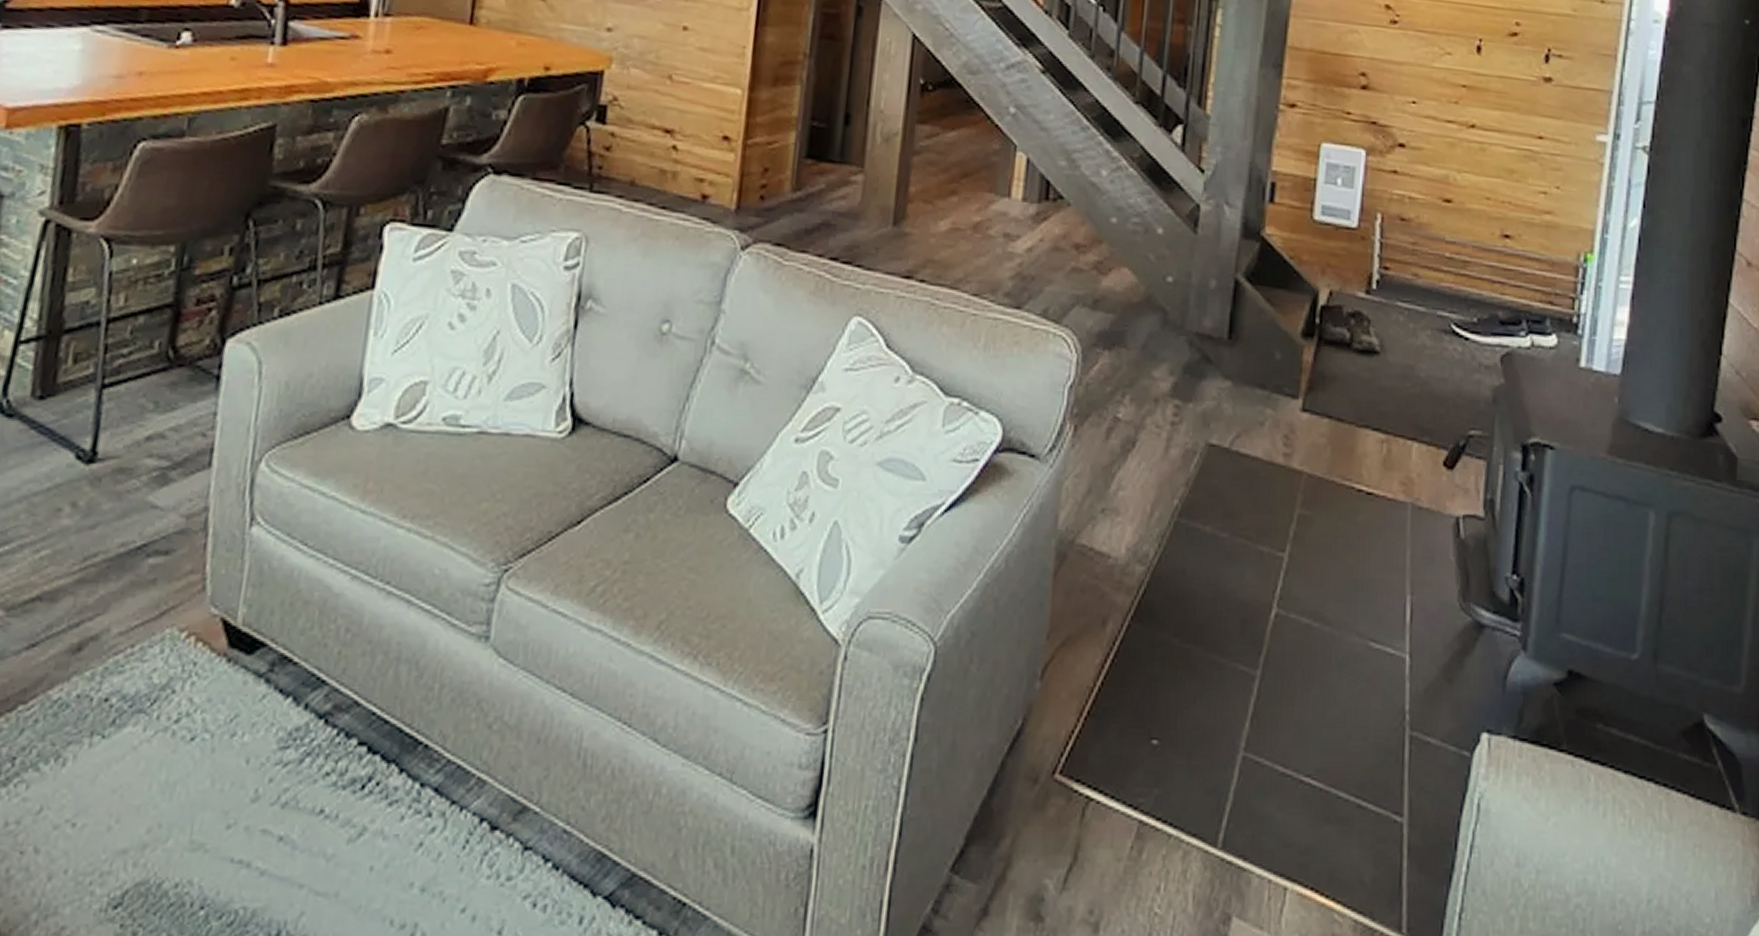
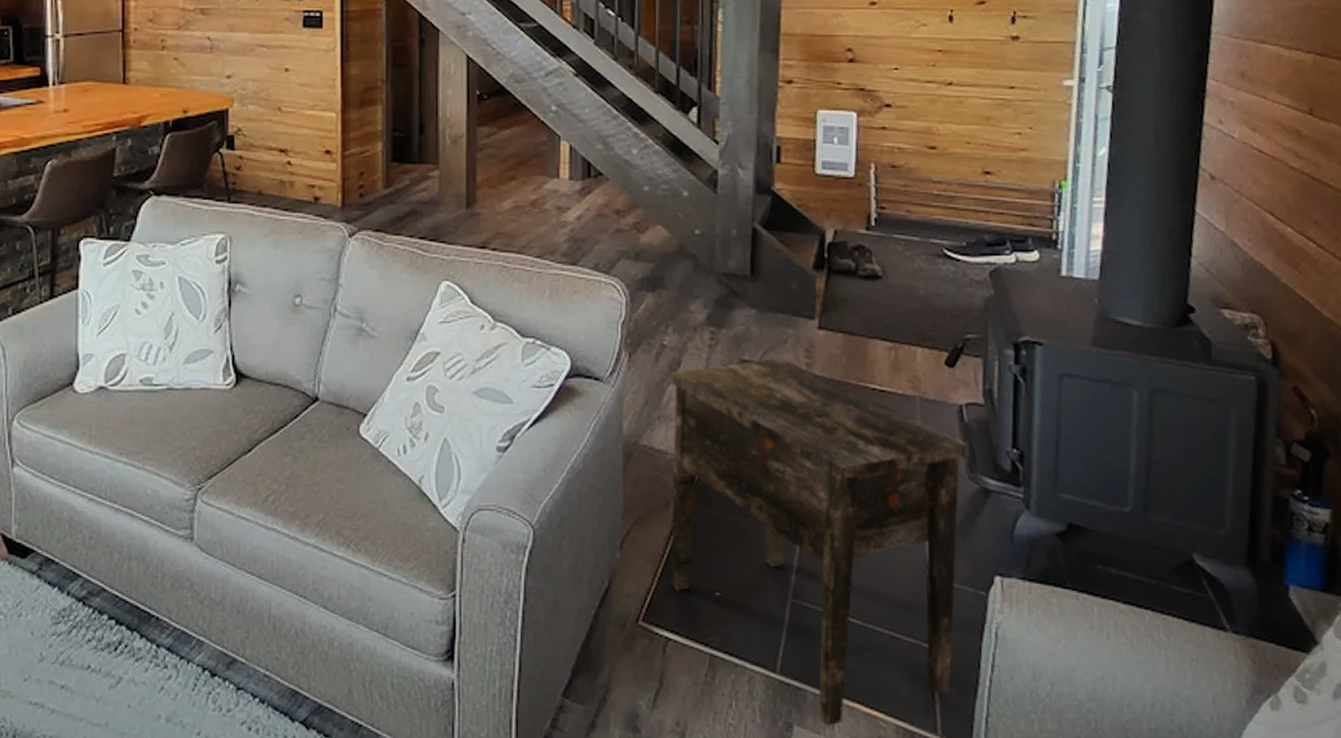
side table: none [1099,444,1465,920] -> present [668,358,970,726]

